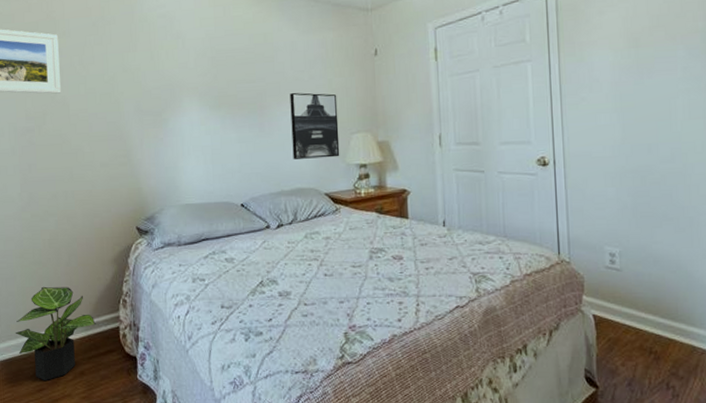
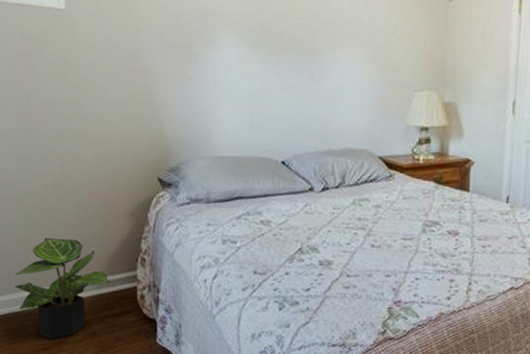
wall art: present [290,93,340,159] -> none [345,37,401,117]

